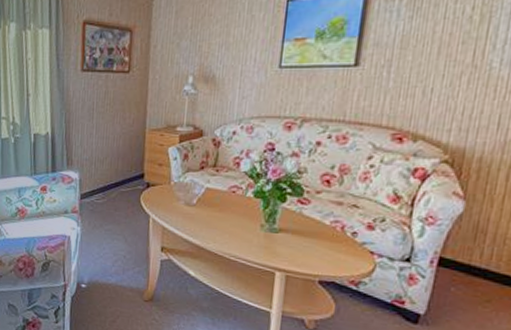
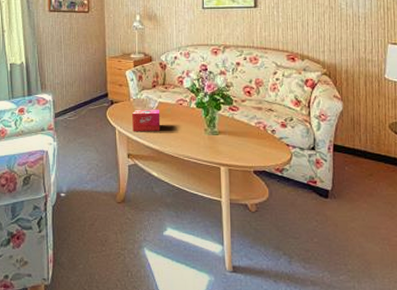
tissue box: none [170,195,207,223] -> present [132,109,161,131]

